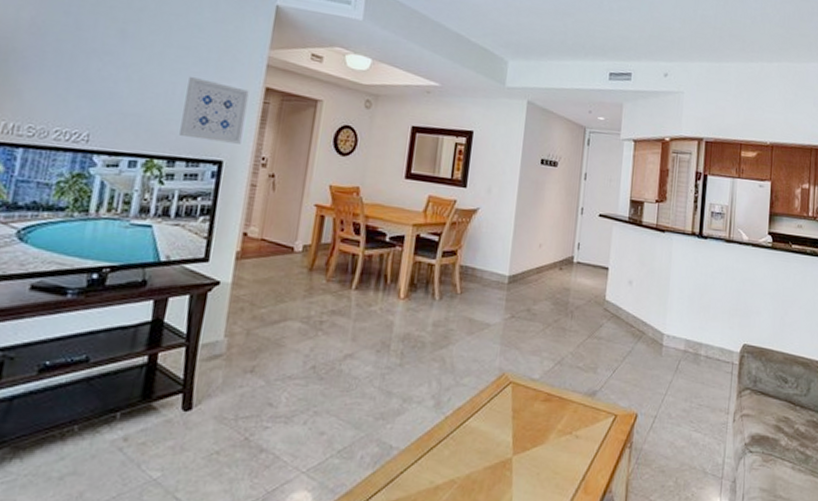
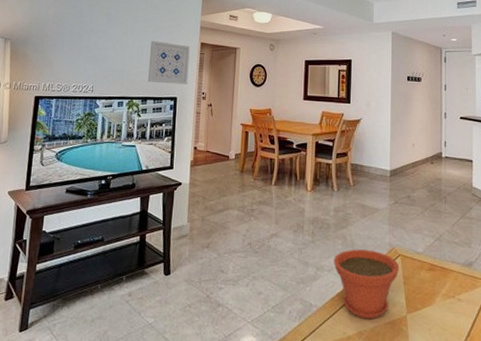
plant pot: none [426,375,509,464] -> present [334,249,400,319]

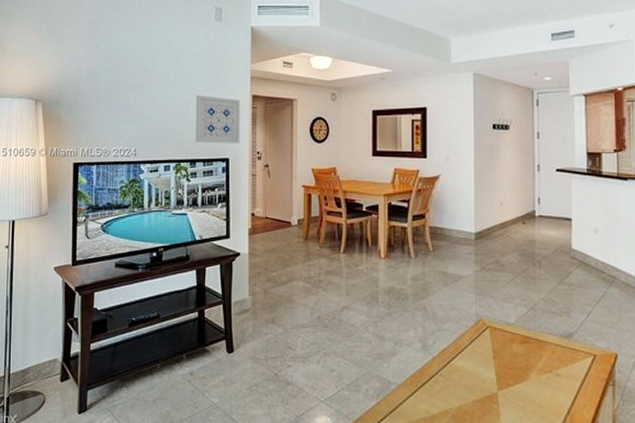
plant pot: present [334,249,400,319] -> none [414,321,489,397]

